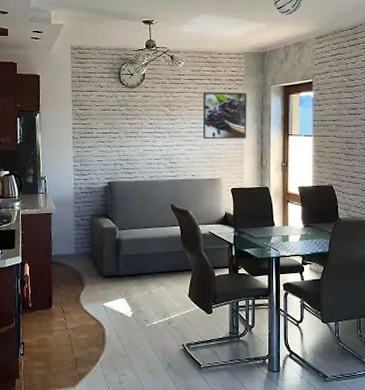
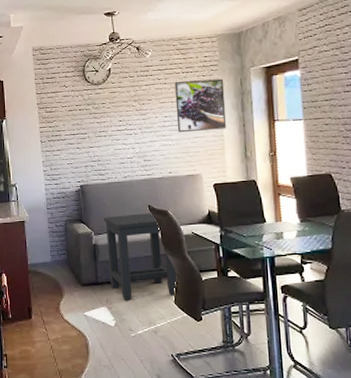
side table: none [128,212,191,293] -> present [103,213,176,301]

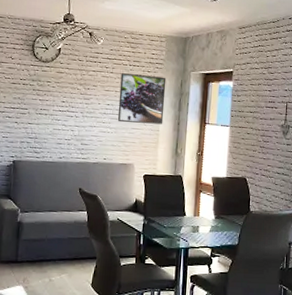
side table: present [103,213,176,301] -> none [30,195,96,281]

